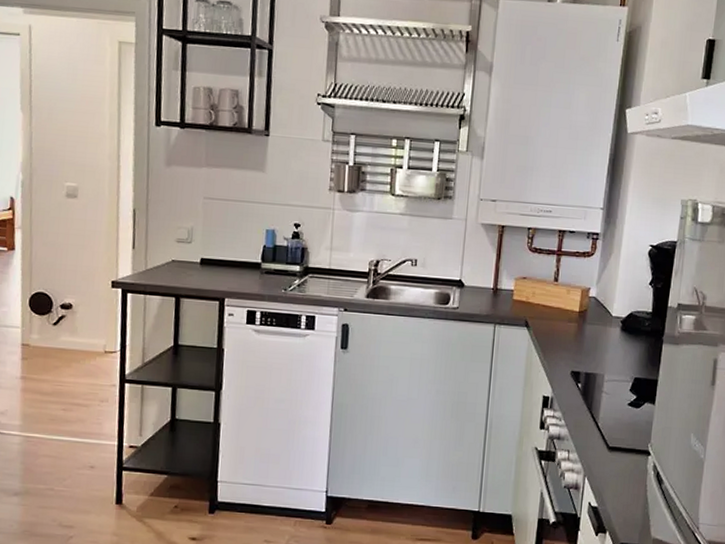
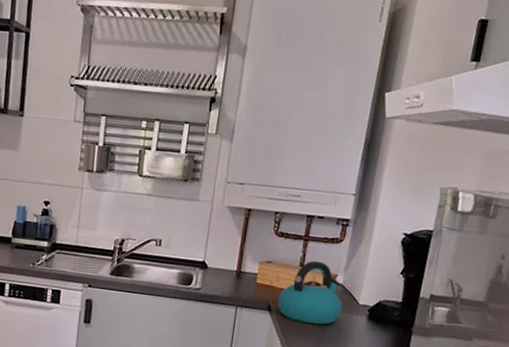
kettle: none [535,275,597,338] -> present [278,260,342,325]

